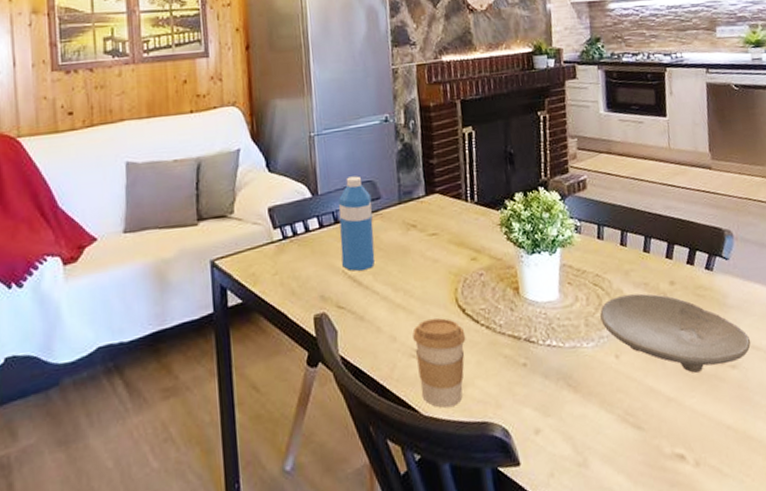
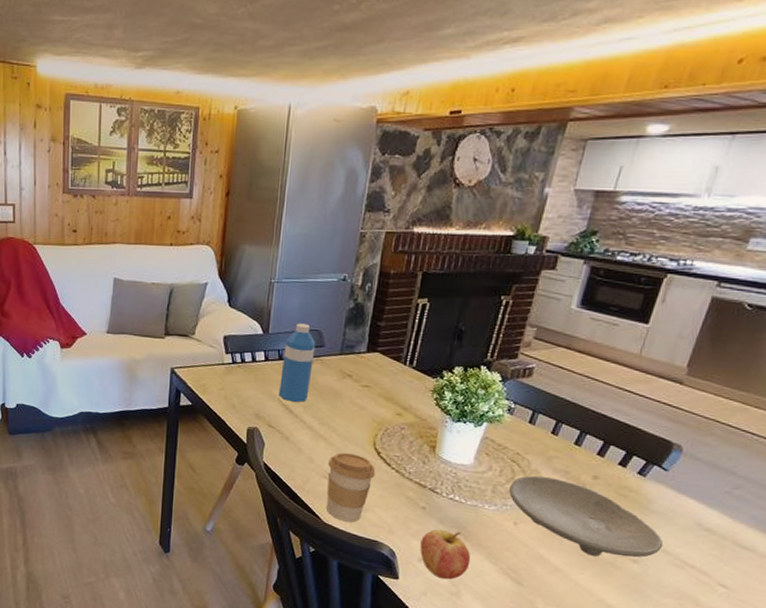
fruit: none [531,384,588,450] -> present [420,529,471,580]

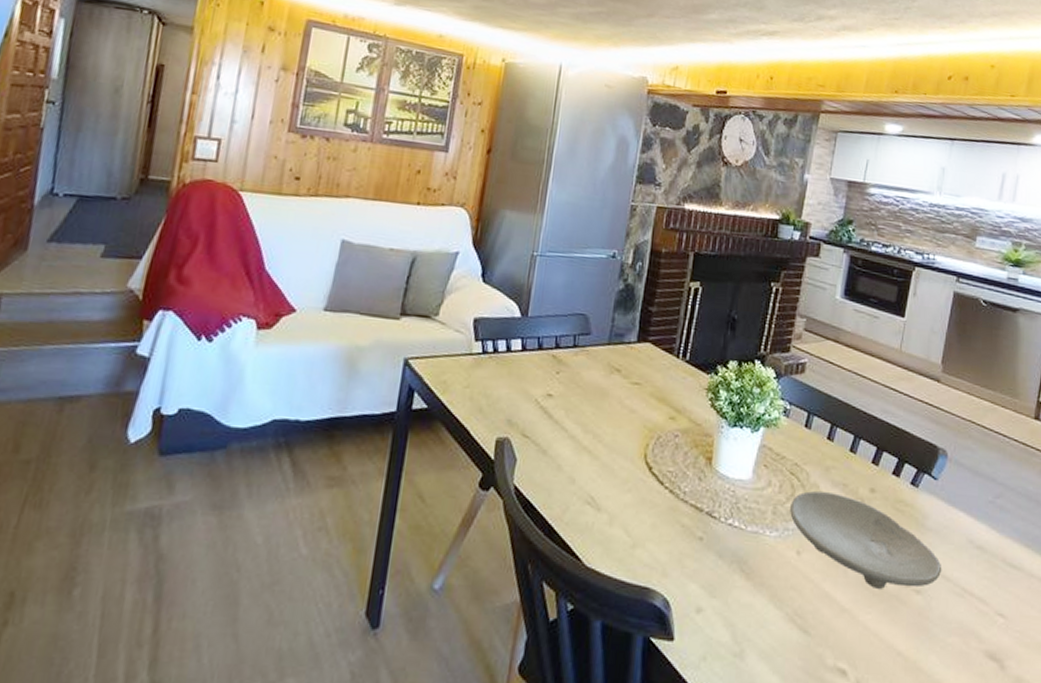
water bottle: present [279,323,316,403] -> none [536,305,582,405]
coffee cup: present [327,453,376,522] -> none [589,469,647,563]
fruit: present [420,529,471,580] -> none [697,566,754,636]

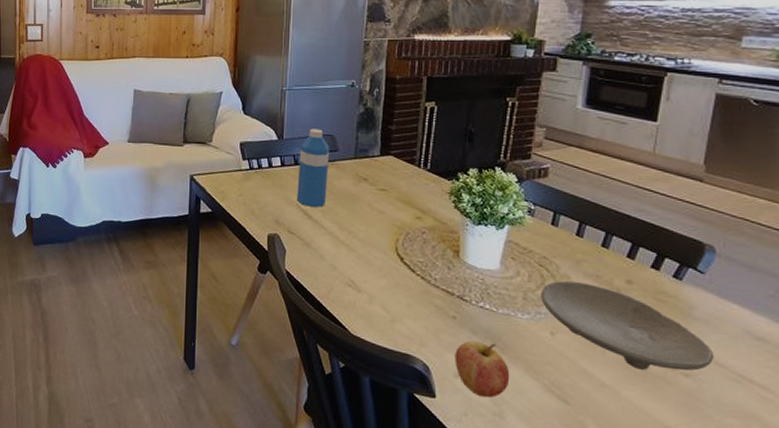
water bottle: none [536,305,582,405] -> present [297,128,330,208]
fruit: none [697,566,754,636] -> present [455,340,510,398]

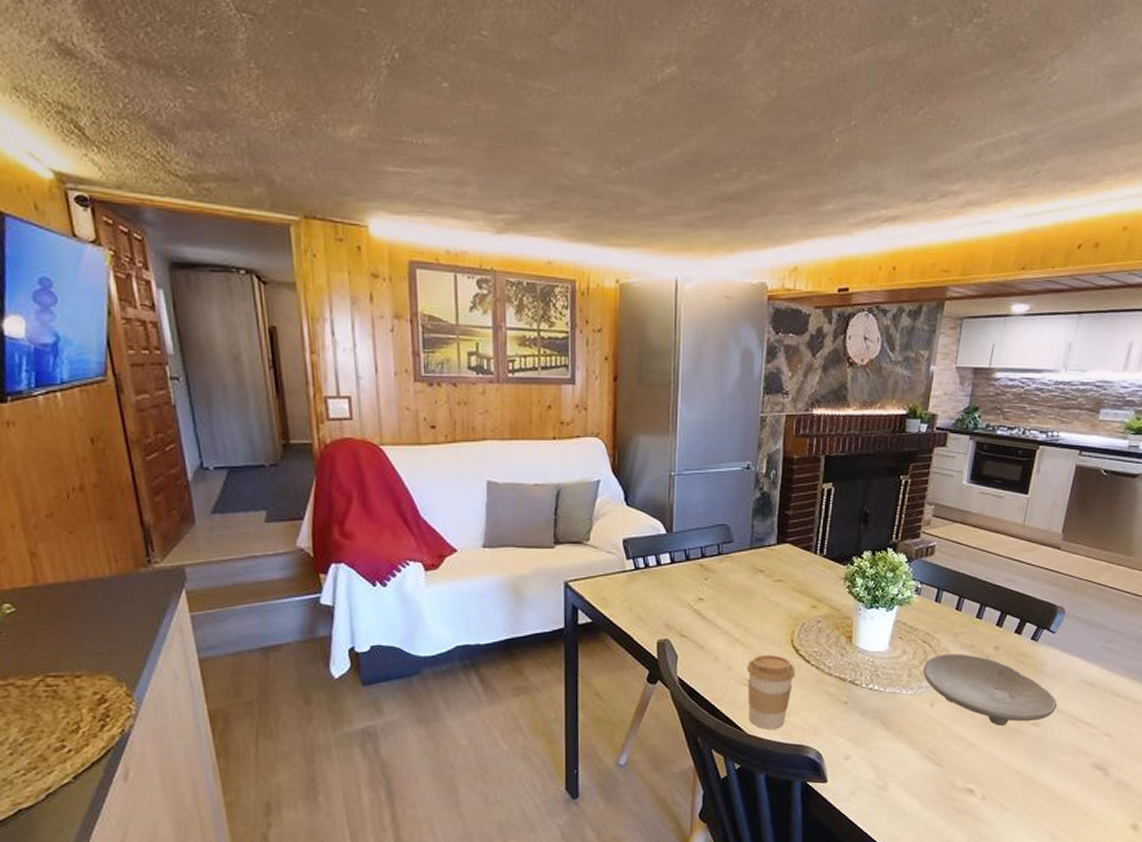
water bottle: present [297,128,330,208] -> none [689,518,724,607]
coffee cup: none [352,259,400,334] -> present [747,655,796,729]
fruit: present [455,340,510,398] -> none [845,722,894,774]

